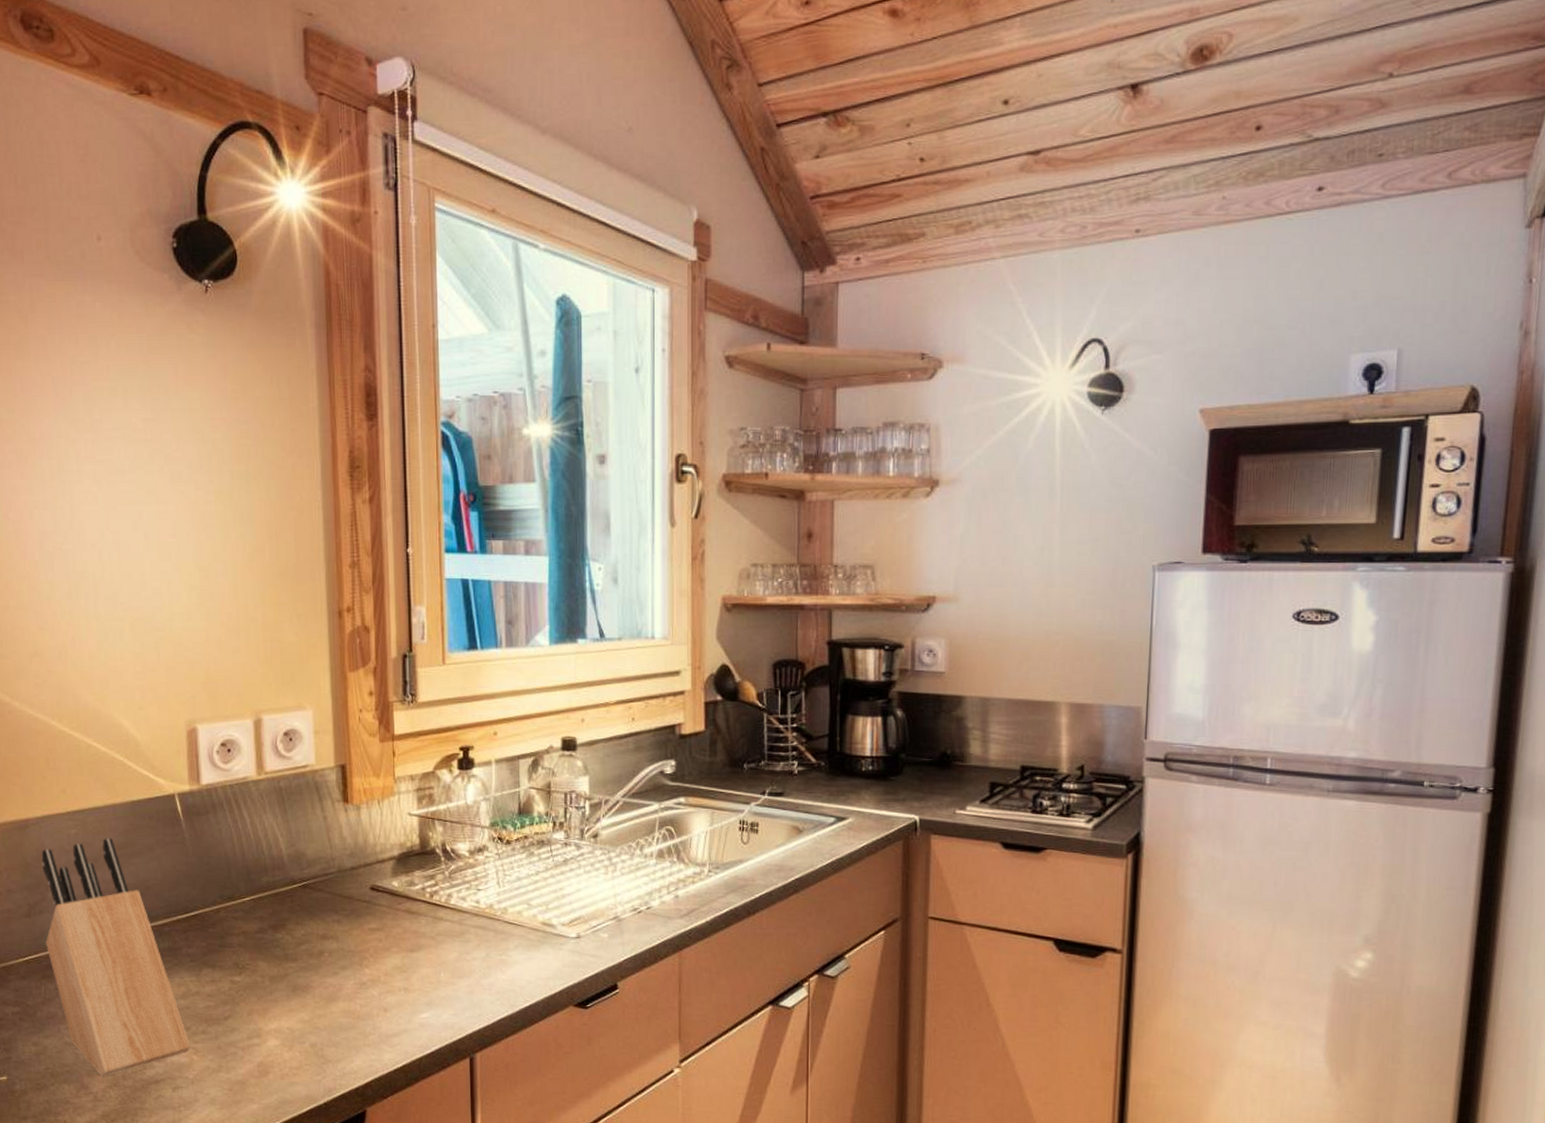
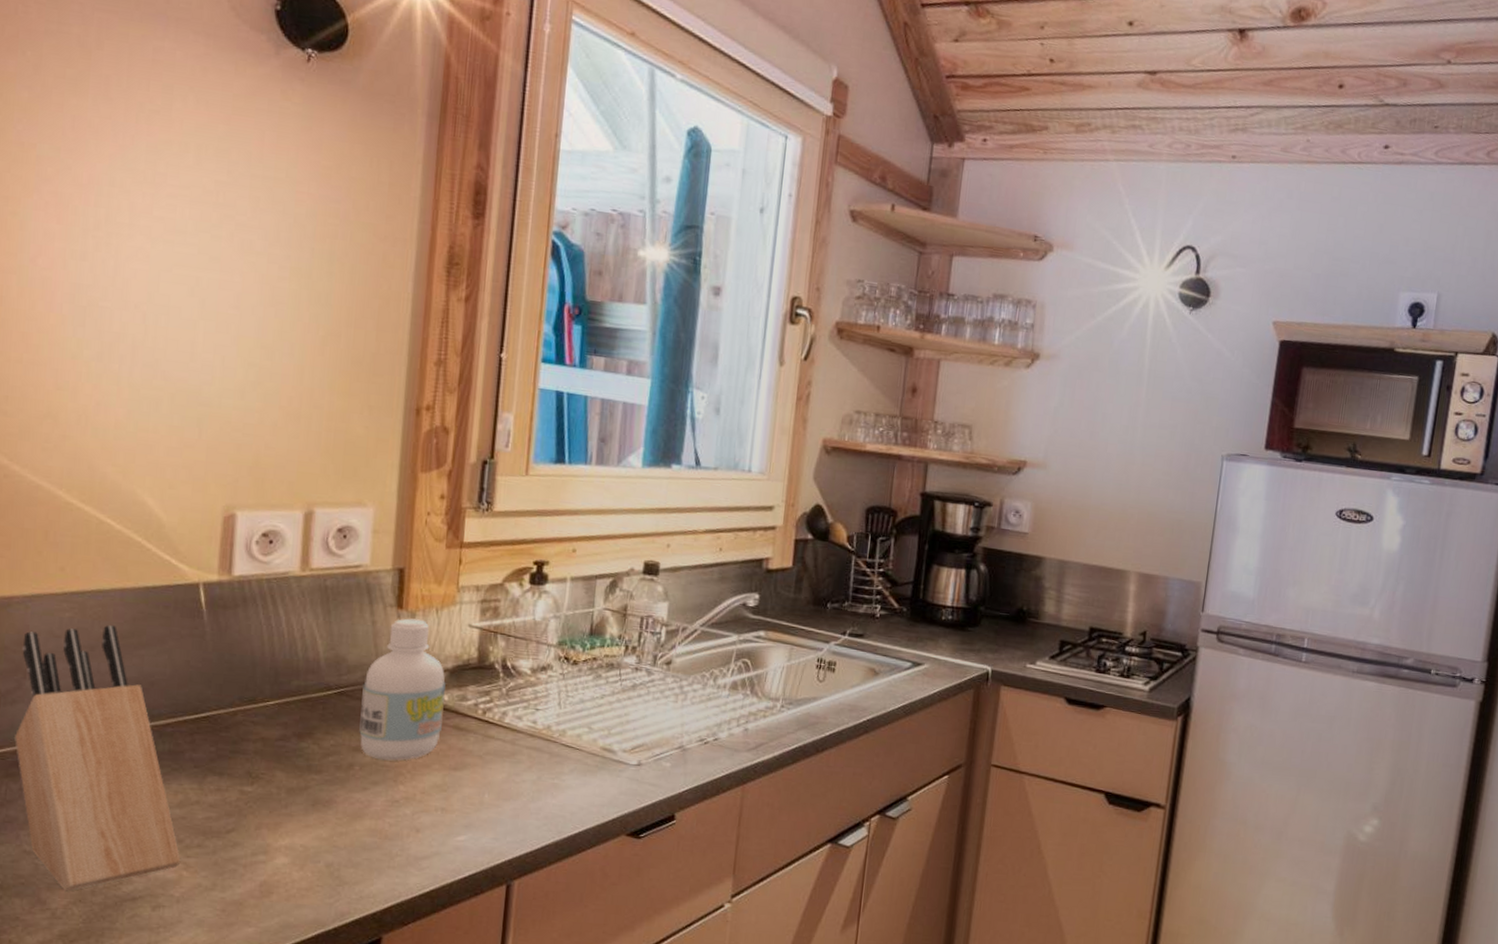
bottle: none [323,811,396,946] -> present [359,618,446,761]

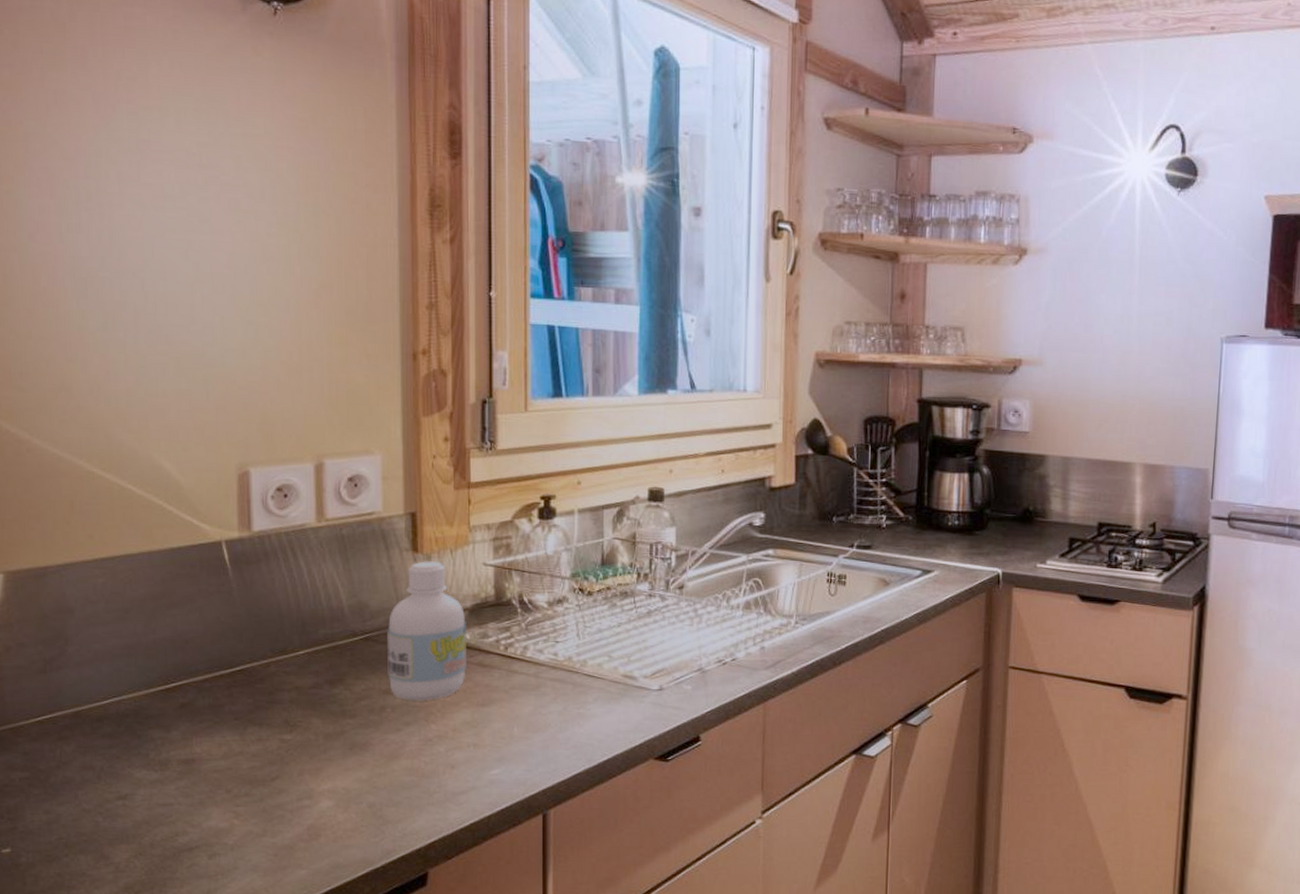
knife block: present [15,624,181,892] -> none [61,587,231,846]

